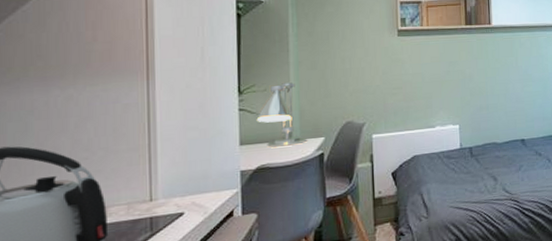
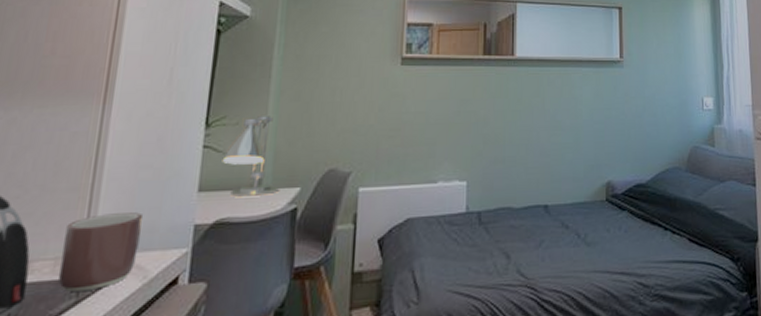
mug: none [132,164,198,228] -> present [58,212,144,292]

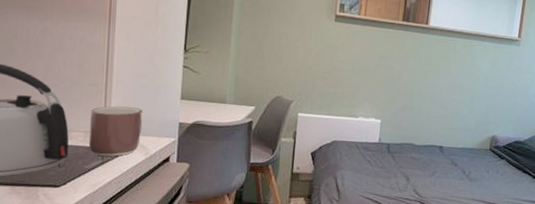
desk lamp: present [222,116,279,197] -> none [197,48,239,109]

